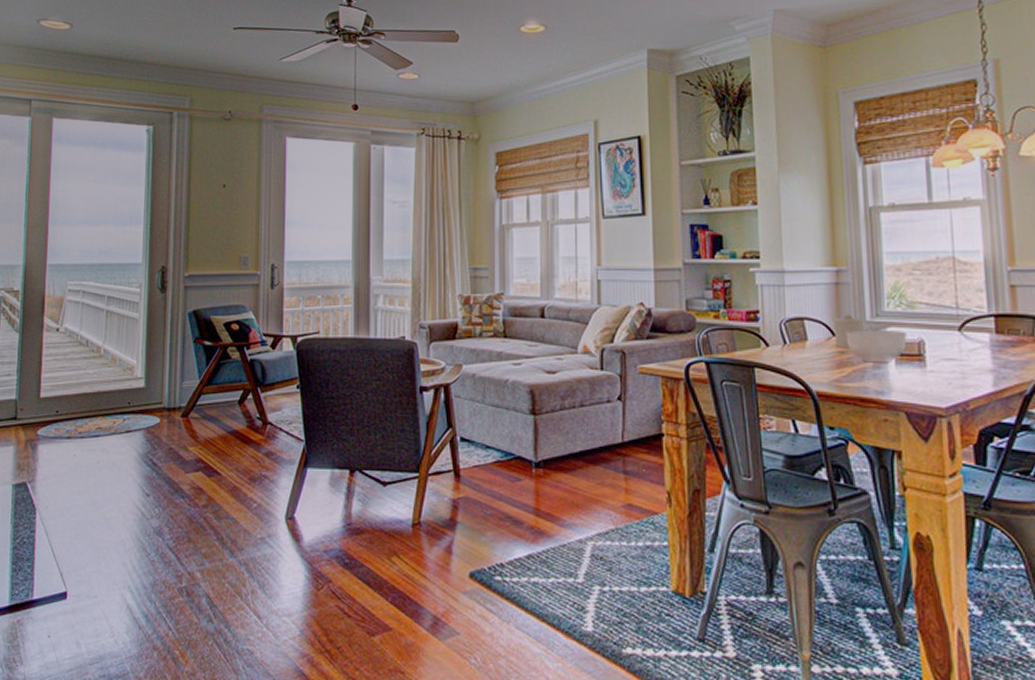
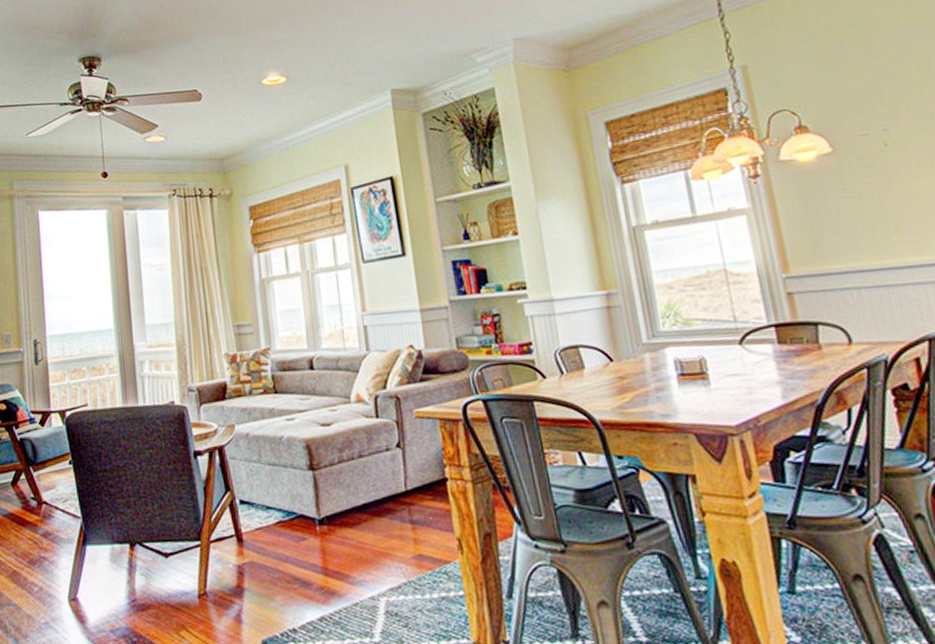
candle: present [833,314,865,349] -> none [609,337,642,374]
bowl: present [845,329,907,363] -> none [623,350,688,386]

